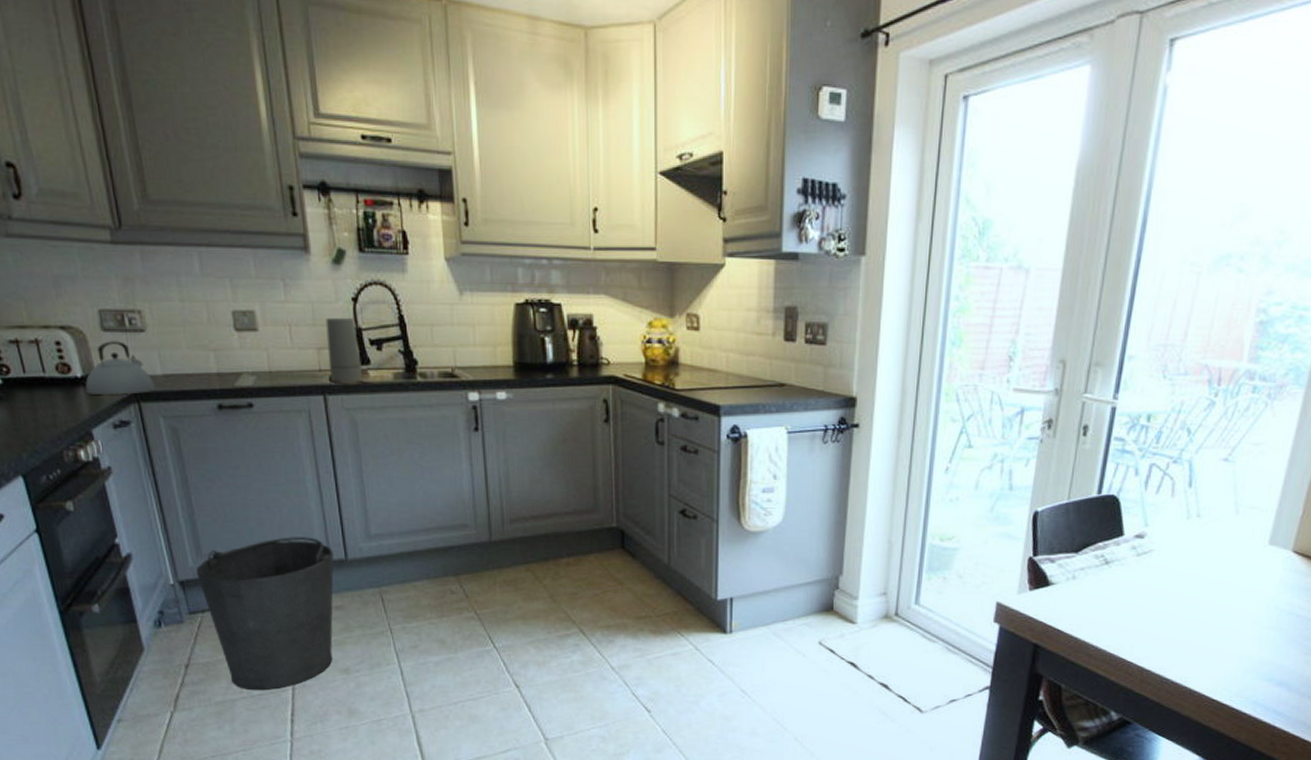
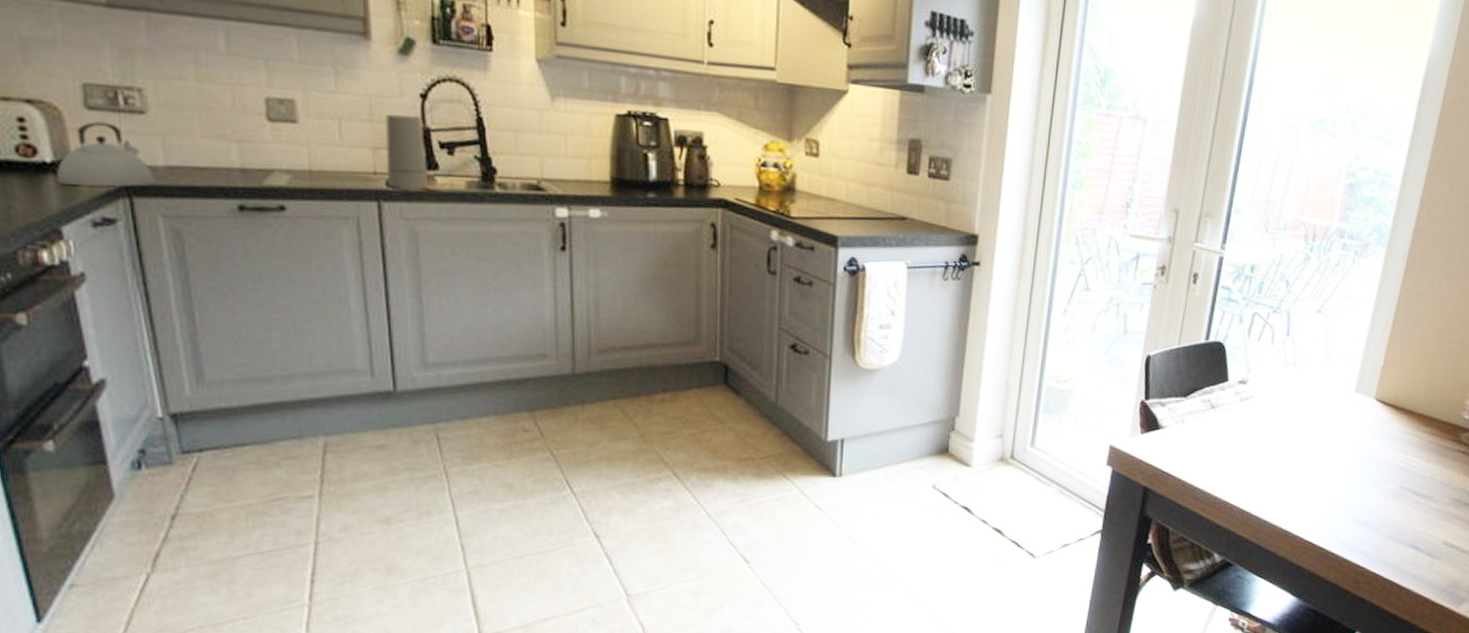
bucket: present [196,537,334,691] -> none [195,363,379,546]

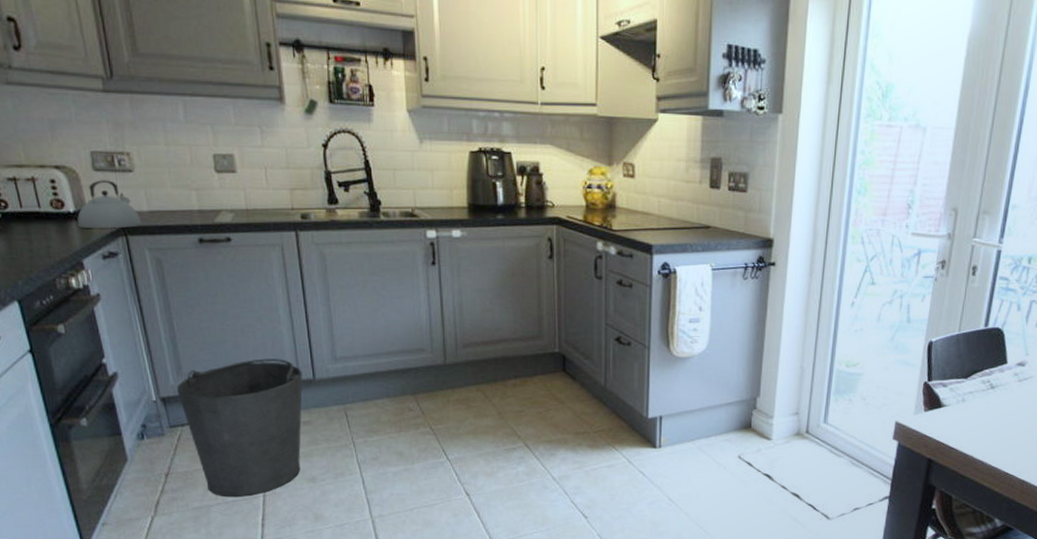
bucket: none [195,363,379,546] -> present [177,358,303,498]
canister: present [385,114,429,191] -> none [298,162,332,221]

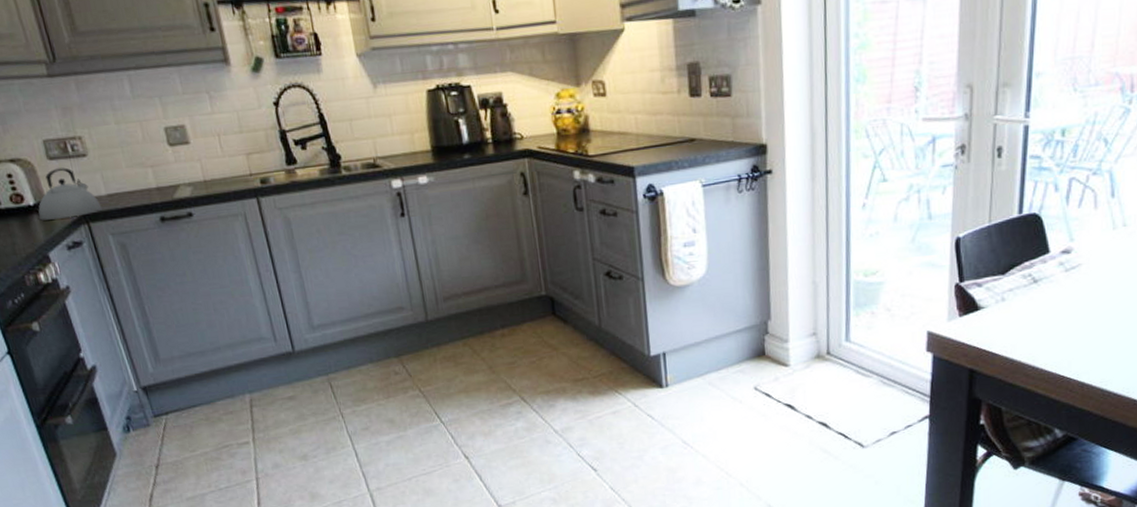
bucket: present [177,358,303,498] -> none [156,333,291,484]

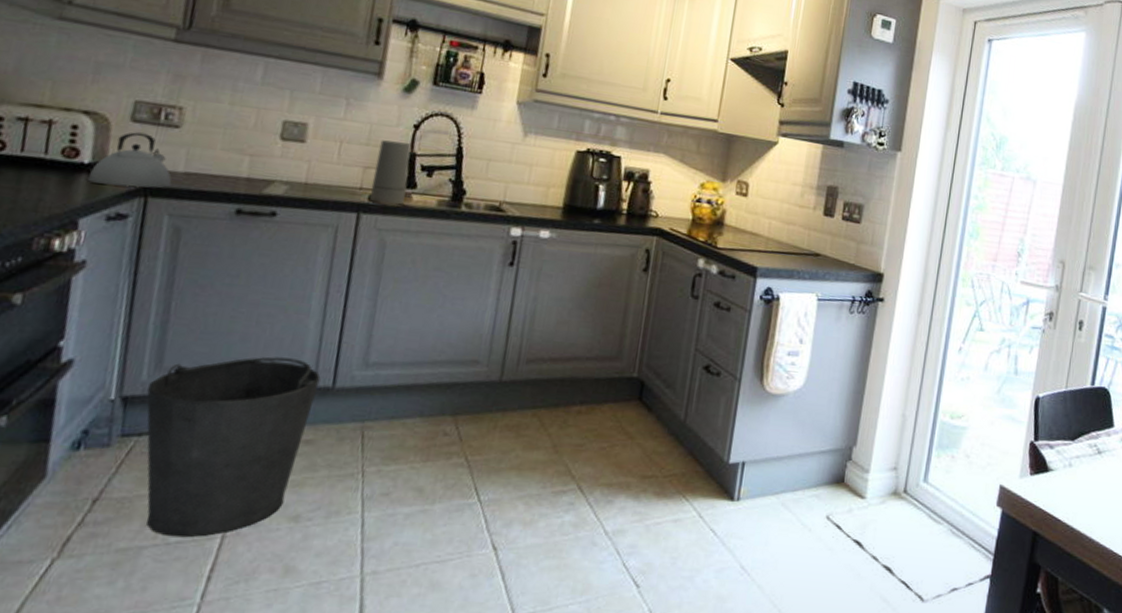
bucket: none [156,333,291,484] -> present [146,356,321,538]
canister: none [251,122,292,186] -> present [369,140,411,205]

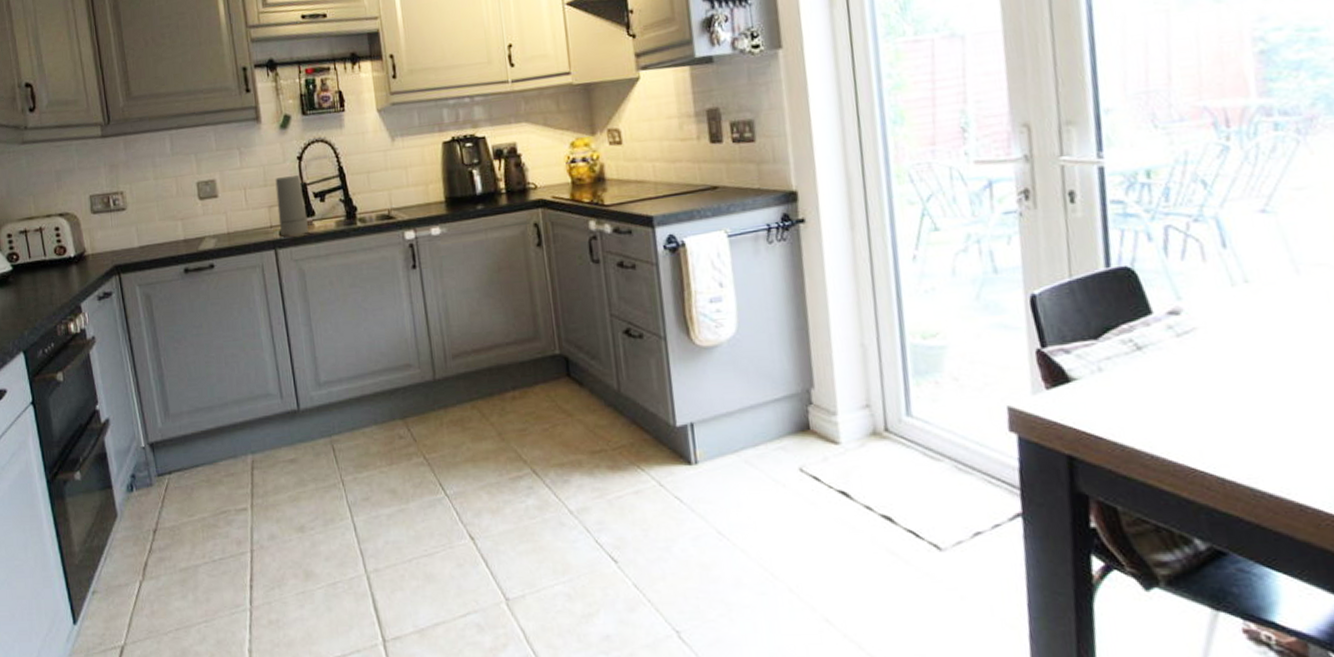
kettle: present [87,132,172,188] -> none [76,221,133,272]
bucket: present [146,356,321,538] -> none [164,389,289,555]

